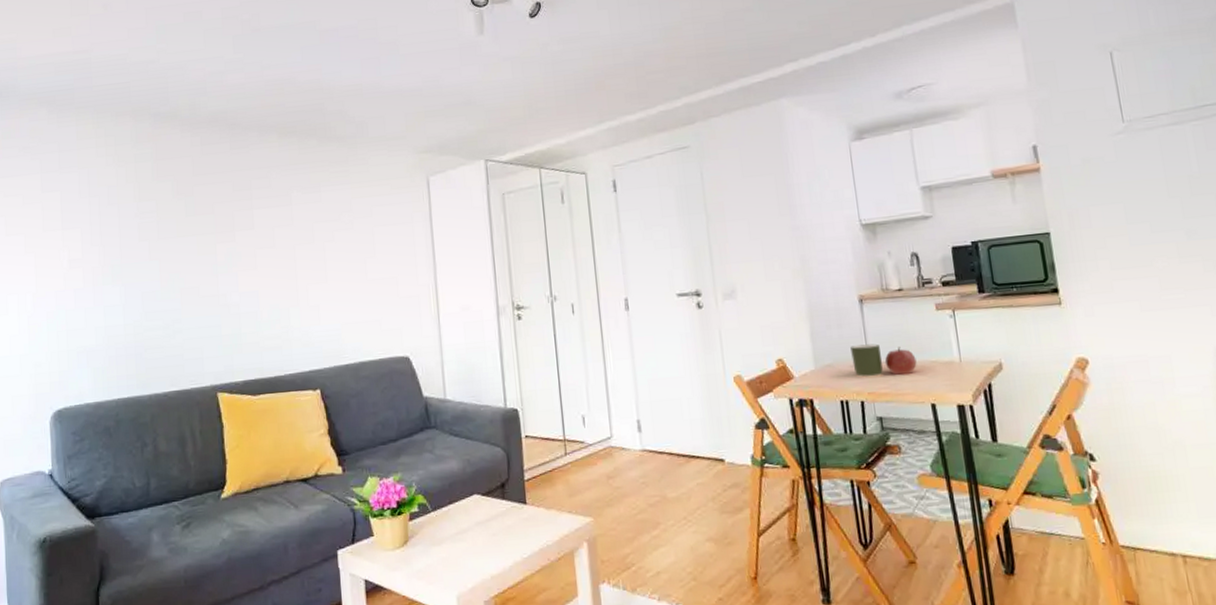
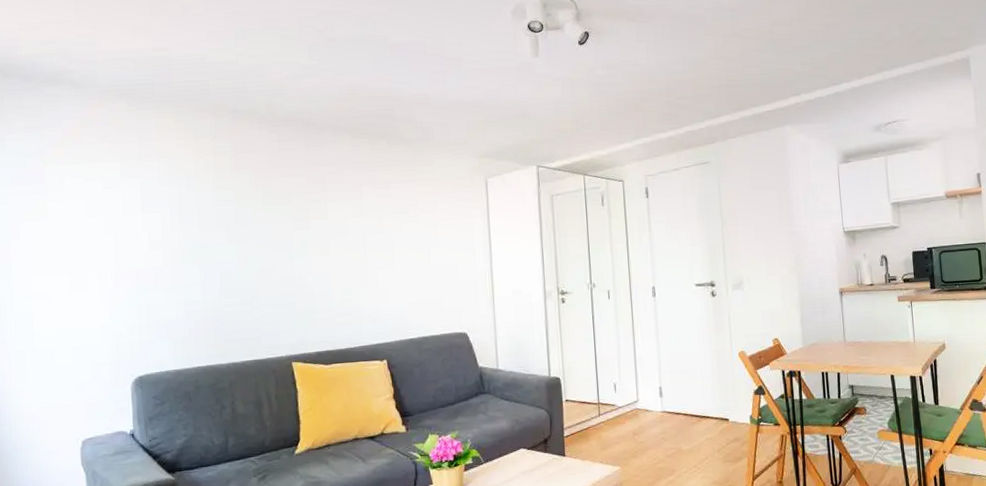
mug: present [850,343,883,378] -> none [831,327,855,354]
fruit: present [884,347,917,375] -> none [857,330,882,352]

